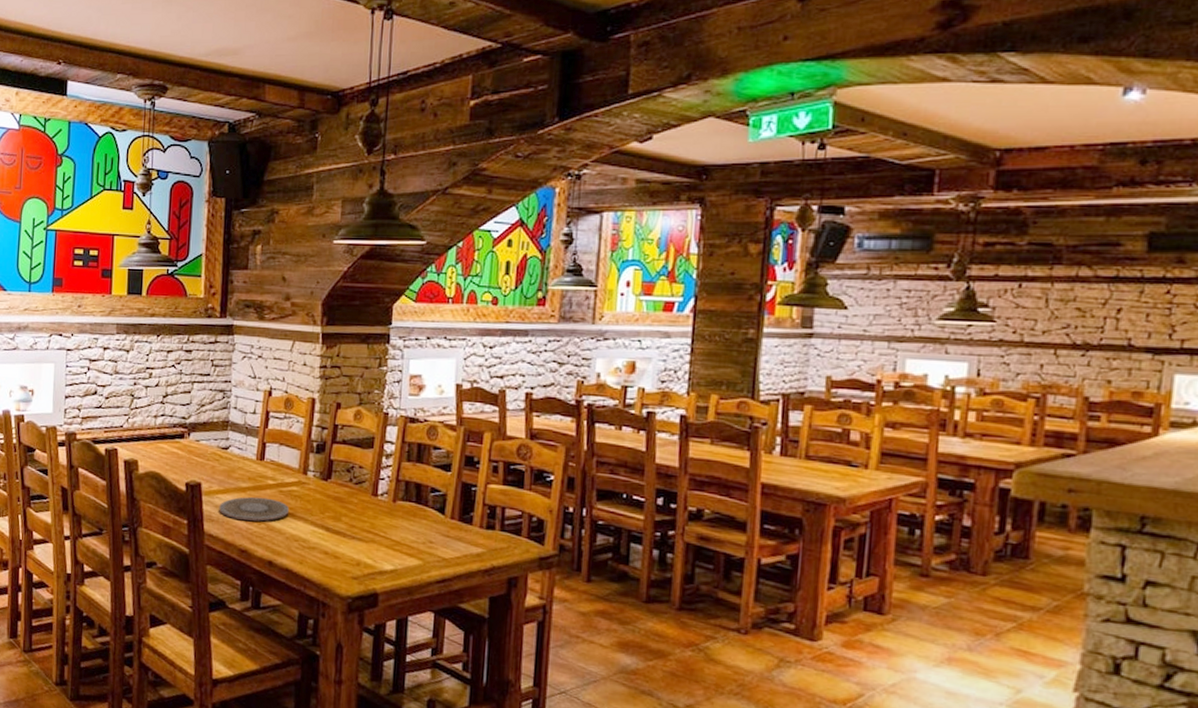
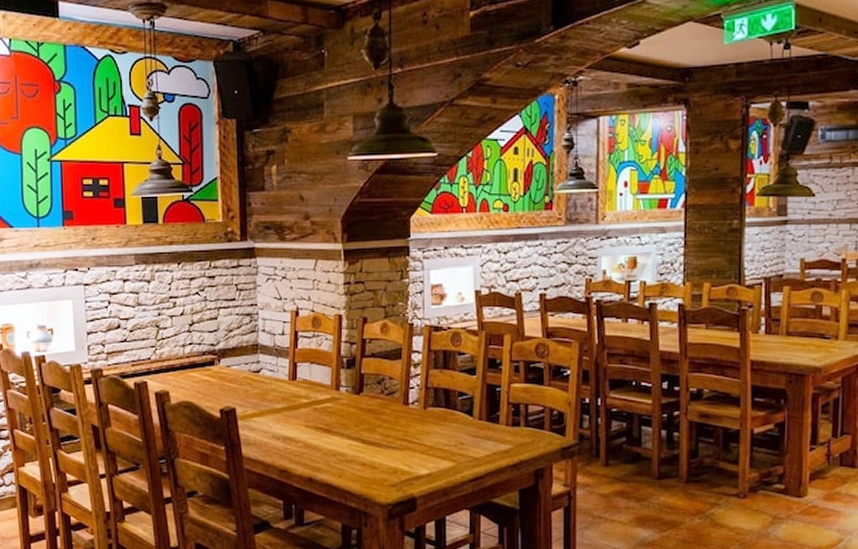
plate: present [219,496,290,522] -> none [255,416,325,440]

